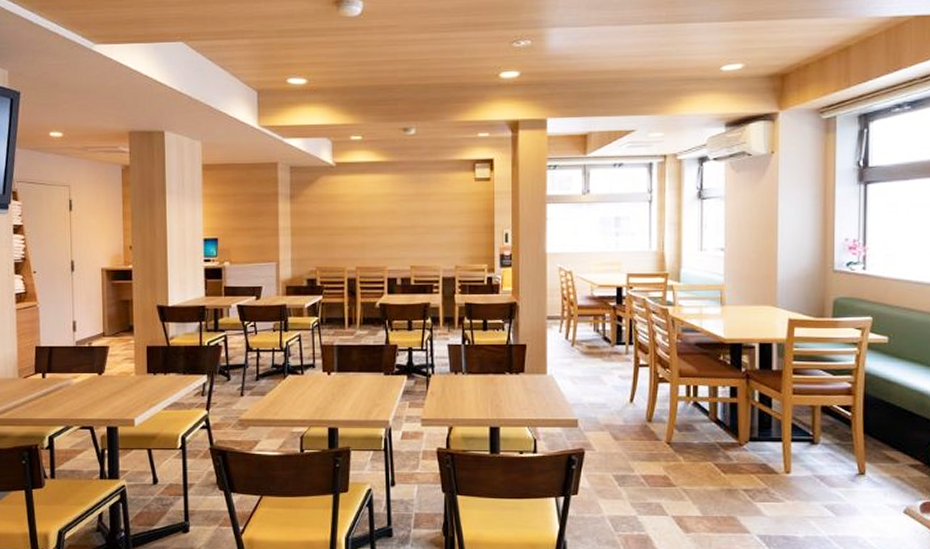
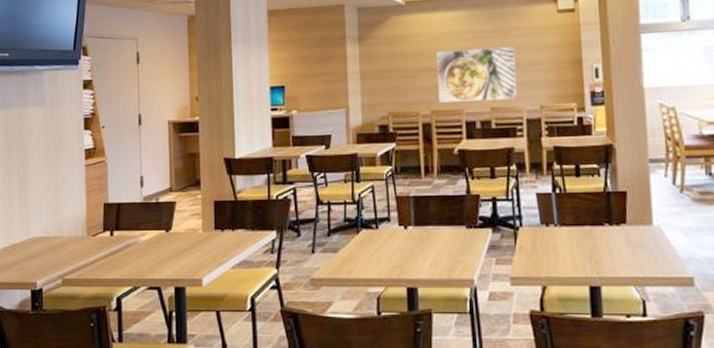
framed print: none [364,210,435,260] -> present [437,46,517,103]

